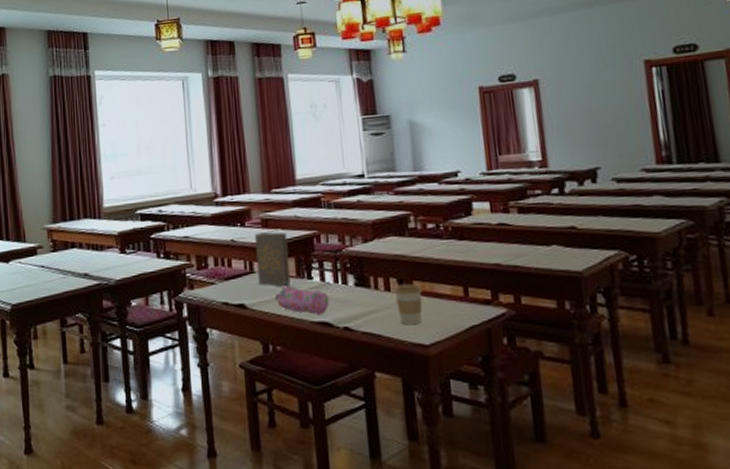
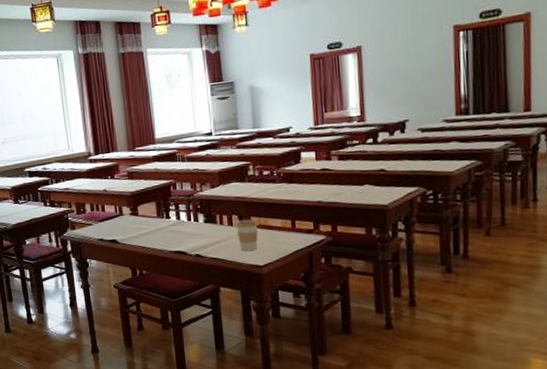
book: present [255,232,291,286] -> none [123,182,153,225]
pencil case: present [275,286,330,316] -> none [140,224,184,247]

